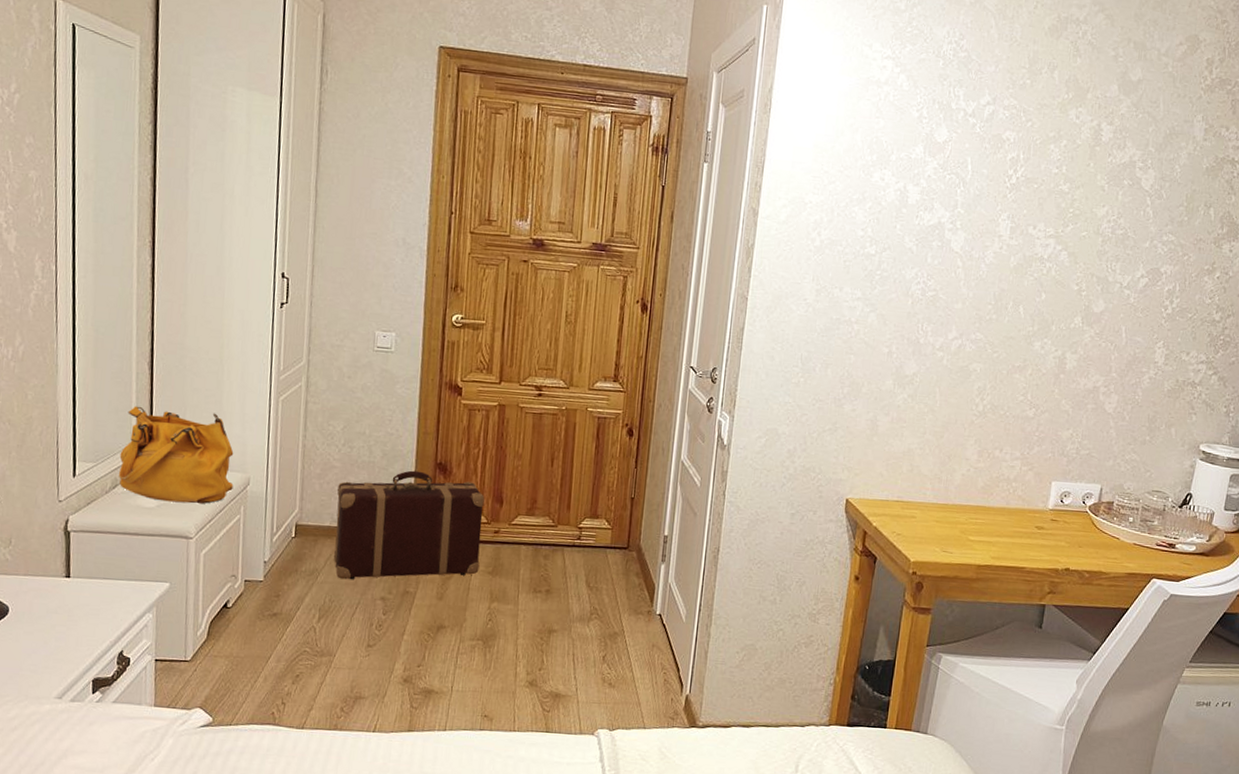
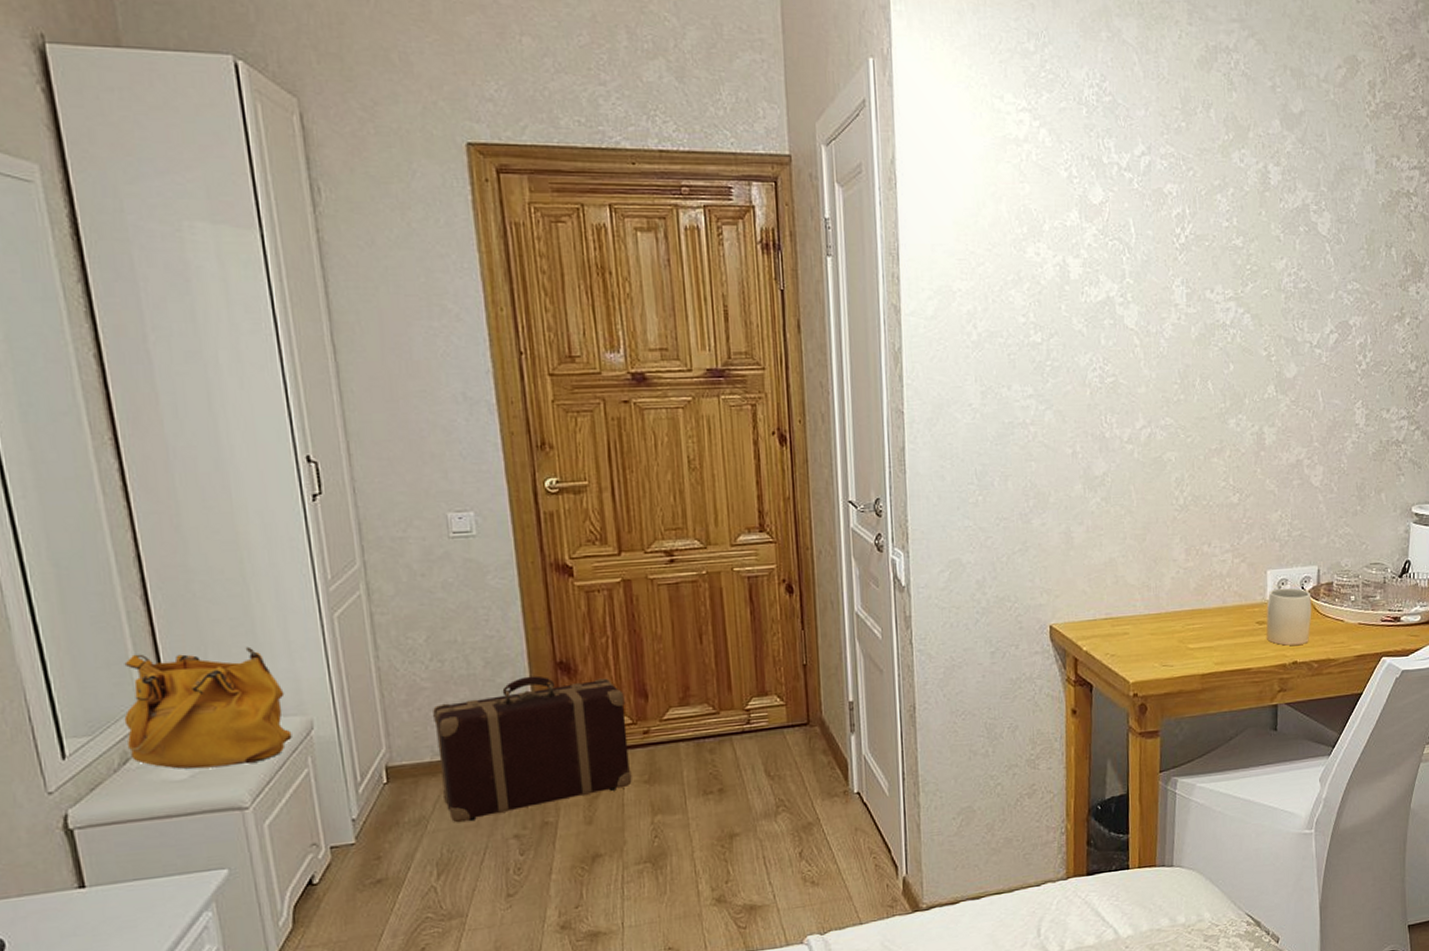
mug: none [1043,499,1091,554] -> present [1266,587,1312,646]

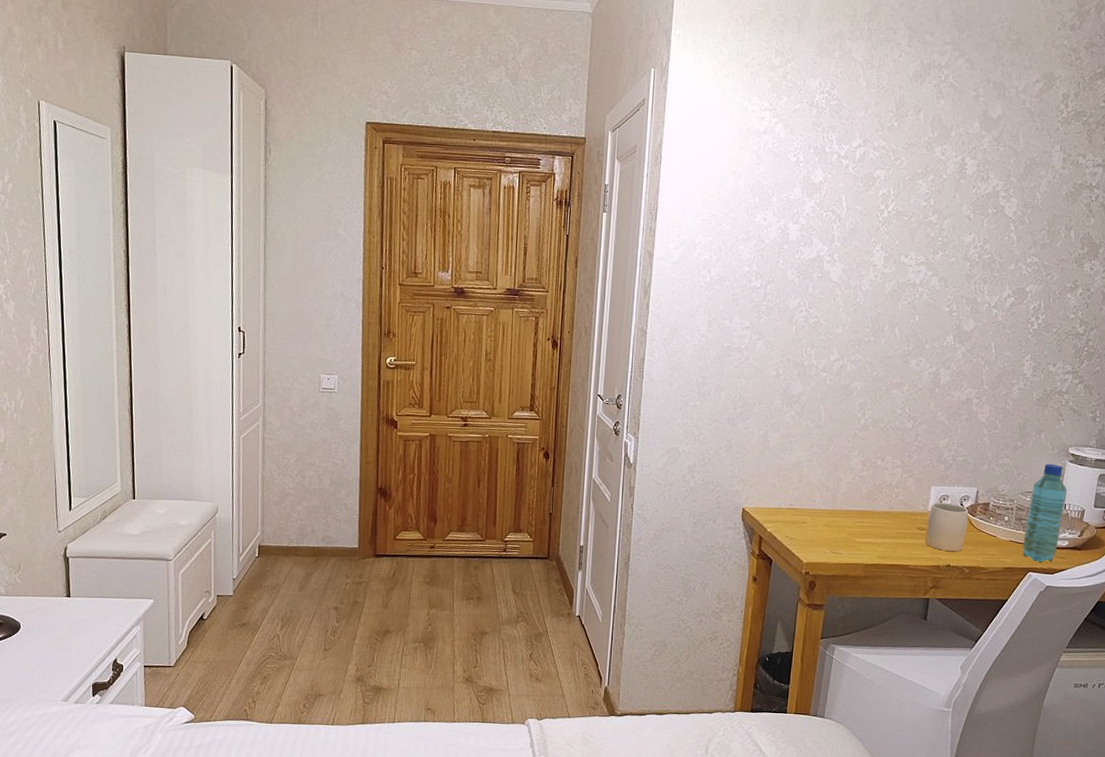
handbag: present [124,646,292,769] -> none [107,447,204,531]
suitcase: present [432,675,632,823] -> none [291,495,421,593]
water bottle: none [1373,527,1414,644] -> present [1022,463,1067,562]

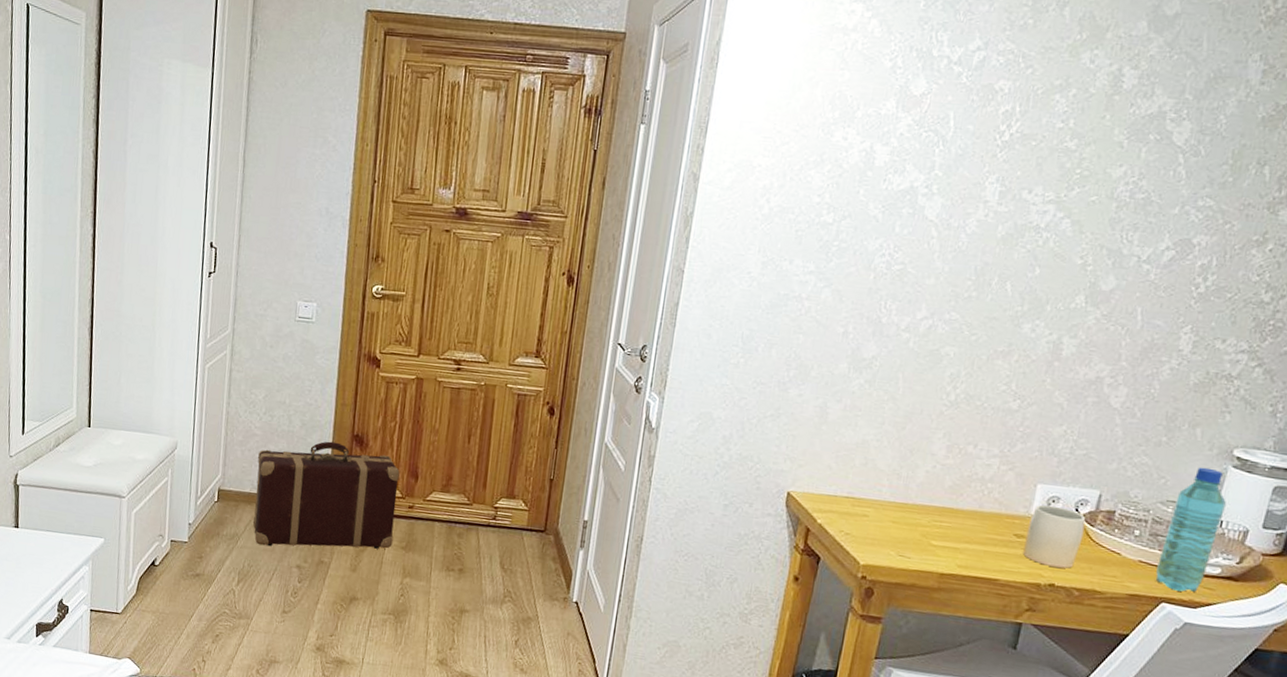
suitcase: none [291,495,421,593] -> present [252,441,400,549]

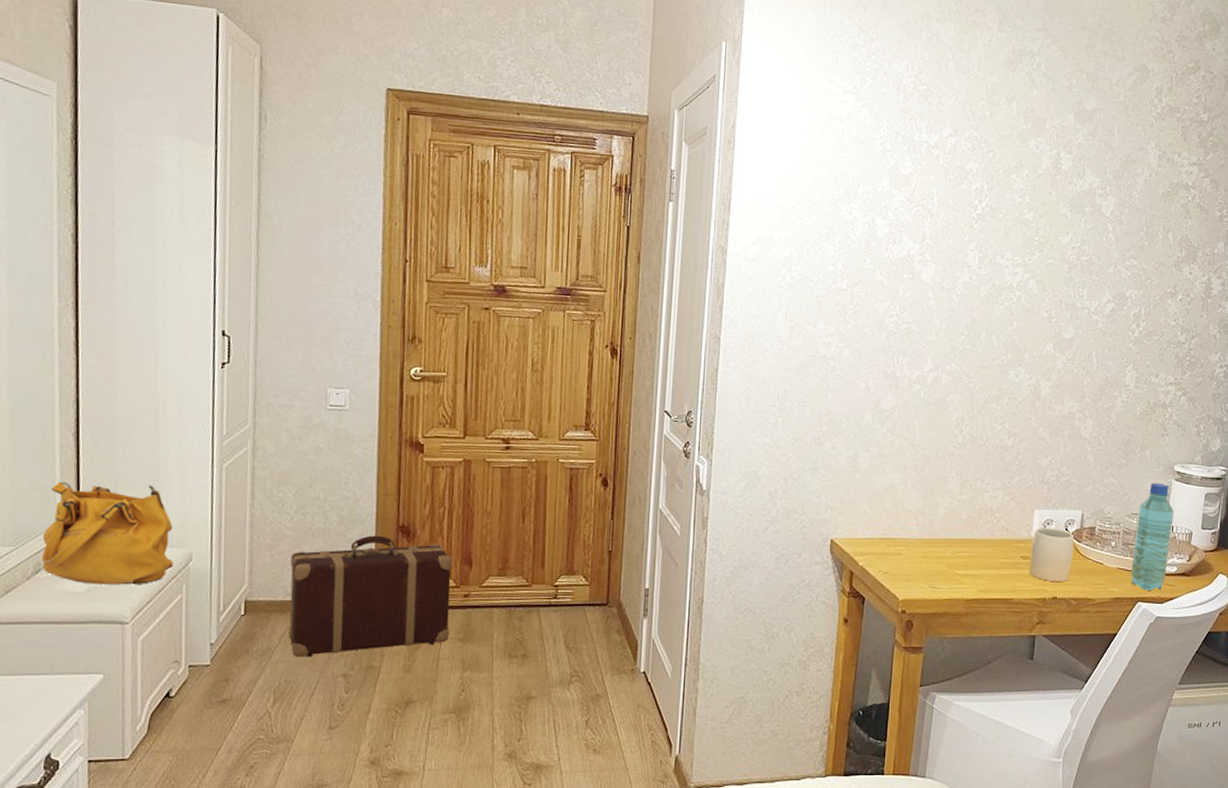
handbag: none [61,369,163,465] -> present [41,481,174,586]

